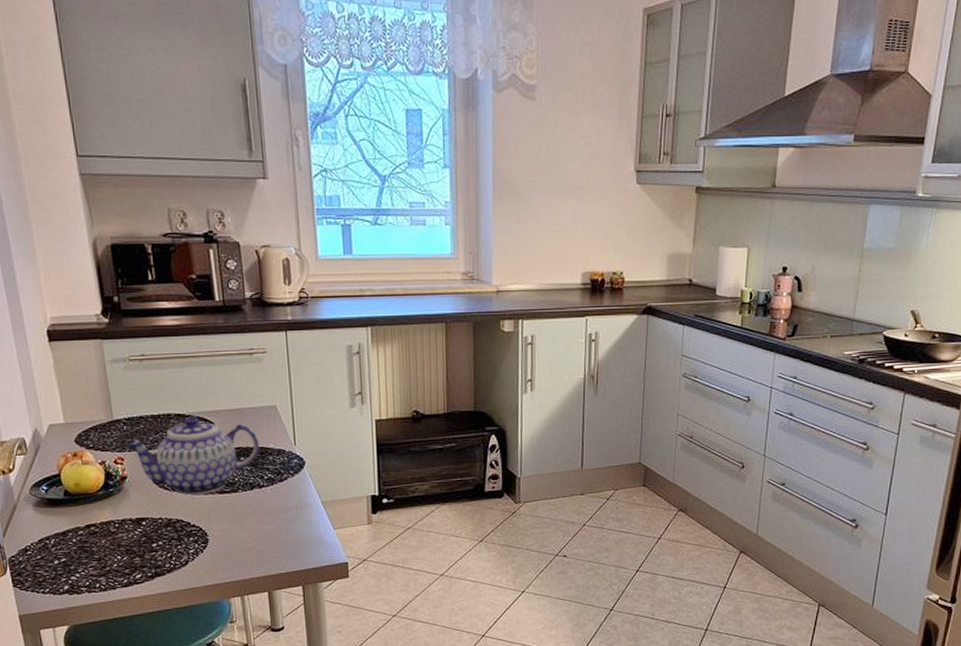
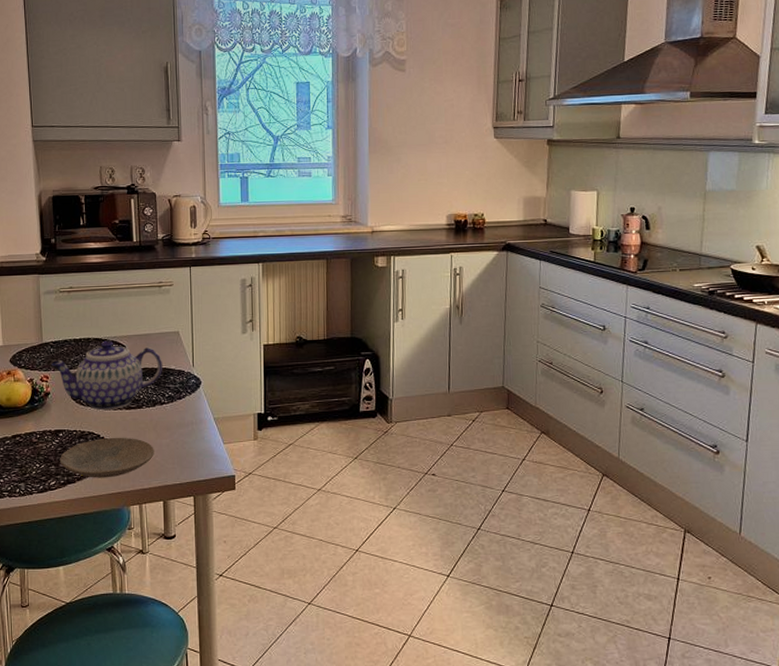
plate: none [144,524,255,570] -> present [59,437,154,478]

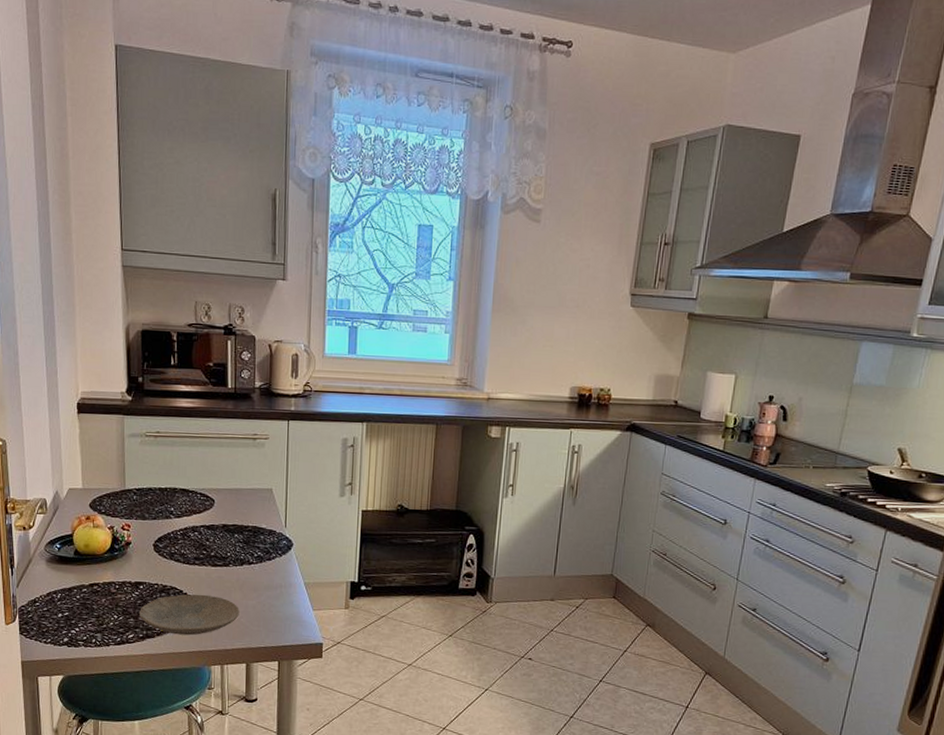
teapot: present [51,340,162,411] -> none [133,492,253,566]

